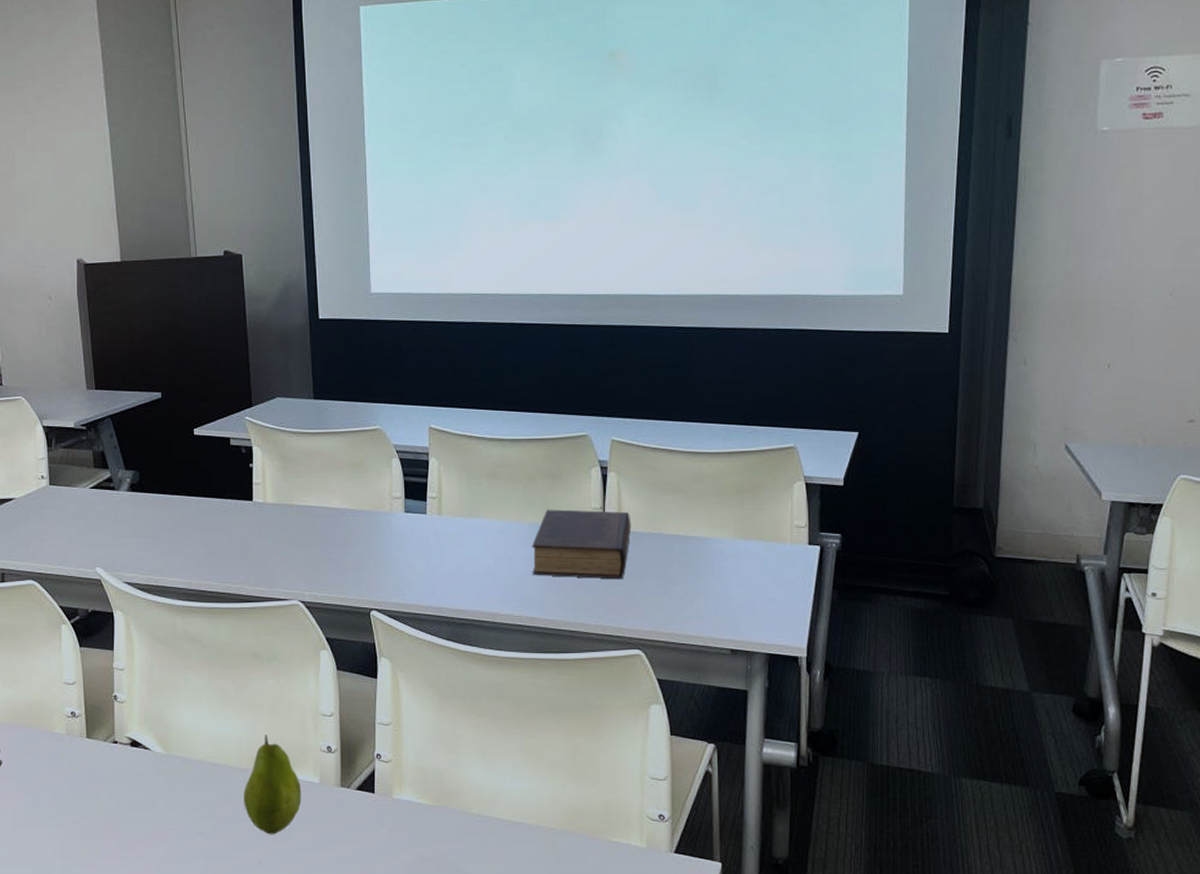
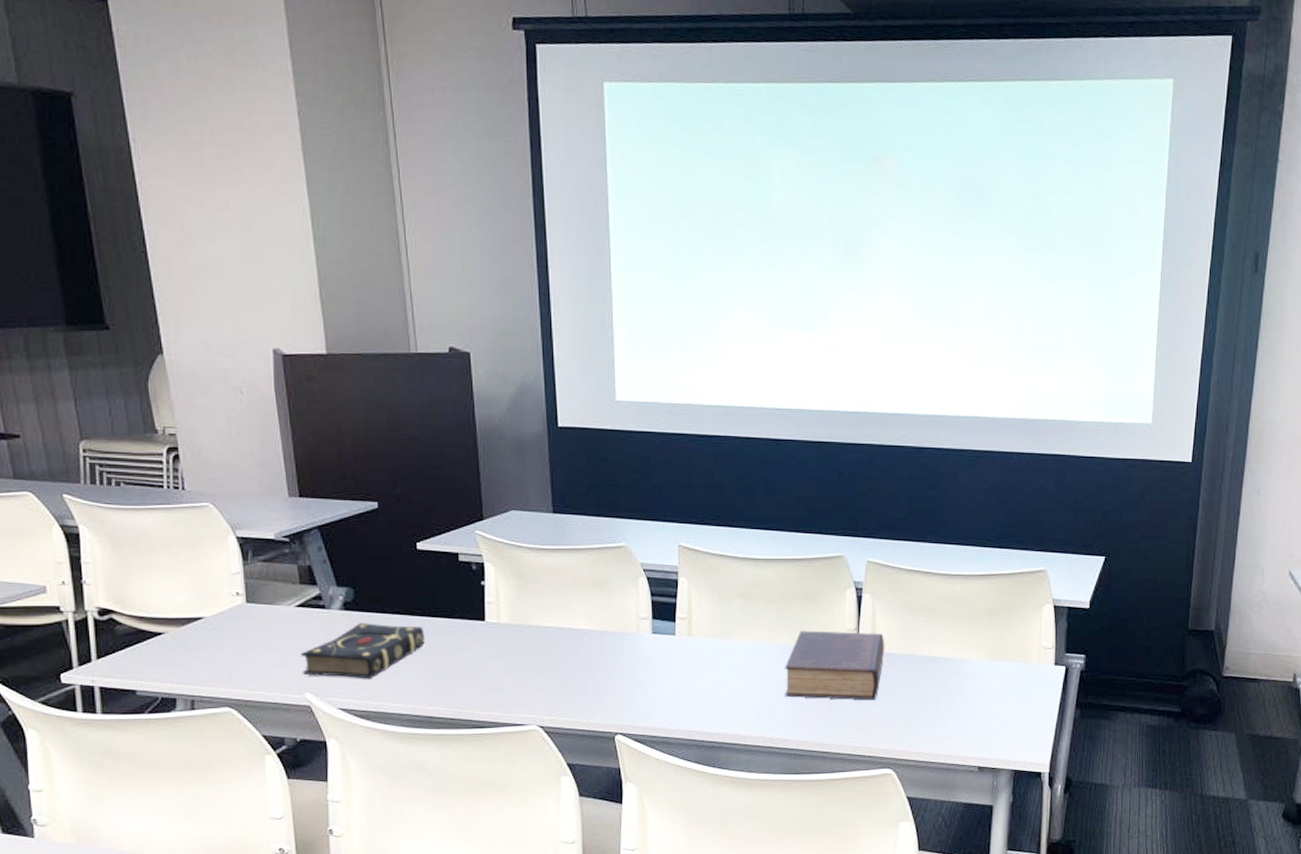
book: none [94,503,200,555] -> present [301,623,425,679]

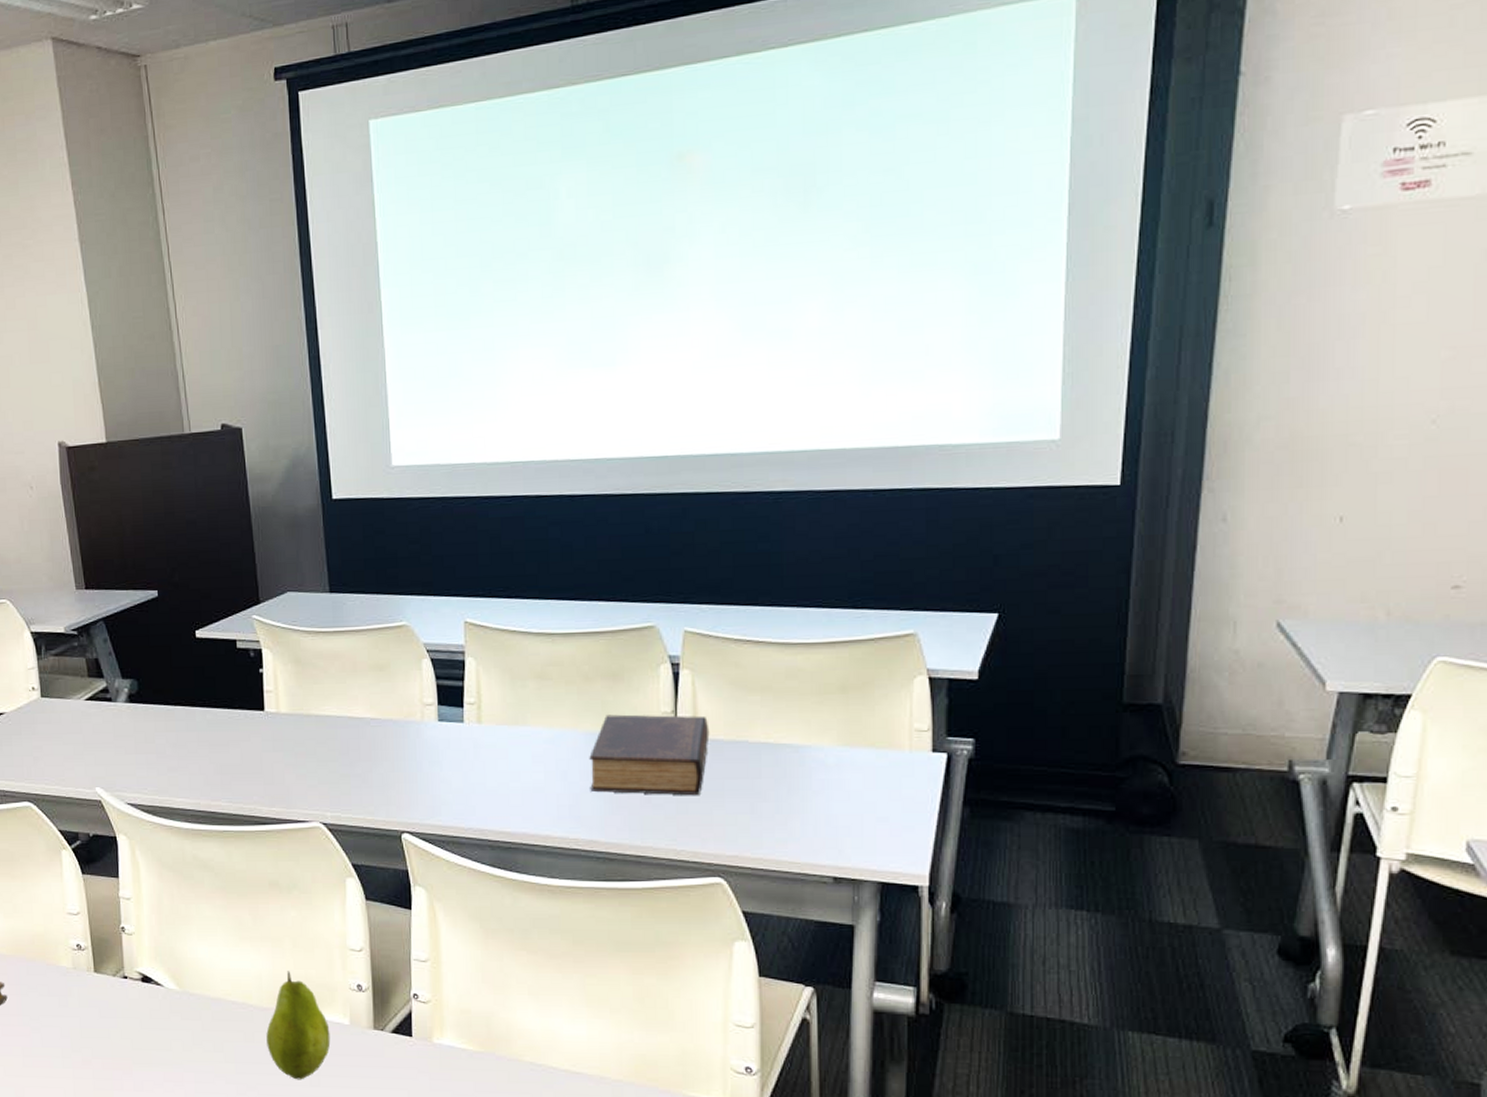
book: present [301,623,425,679] -> none [91,715,206,773]

